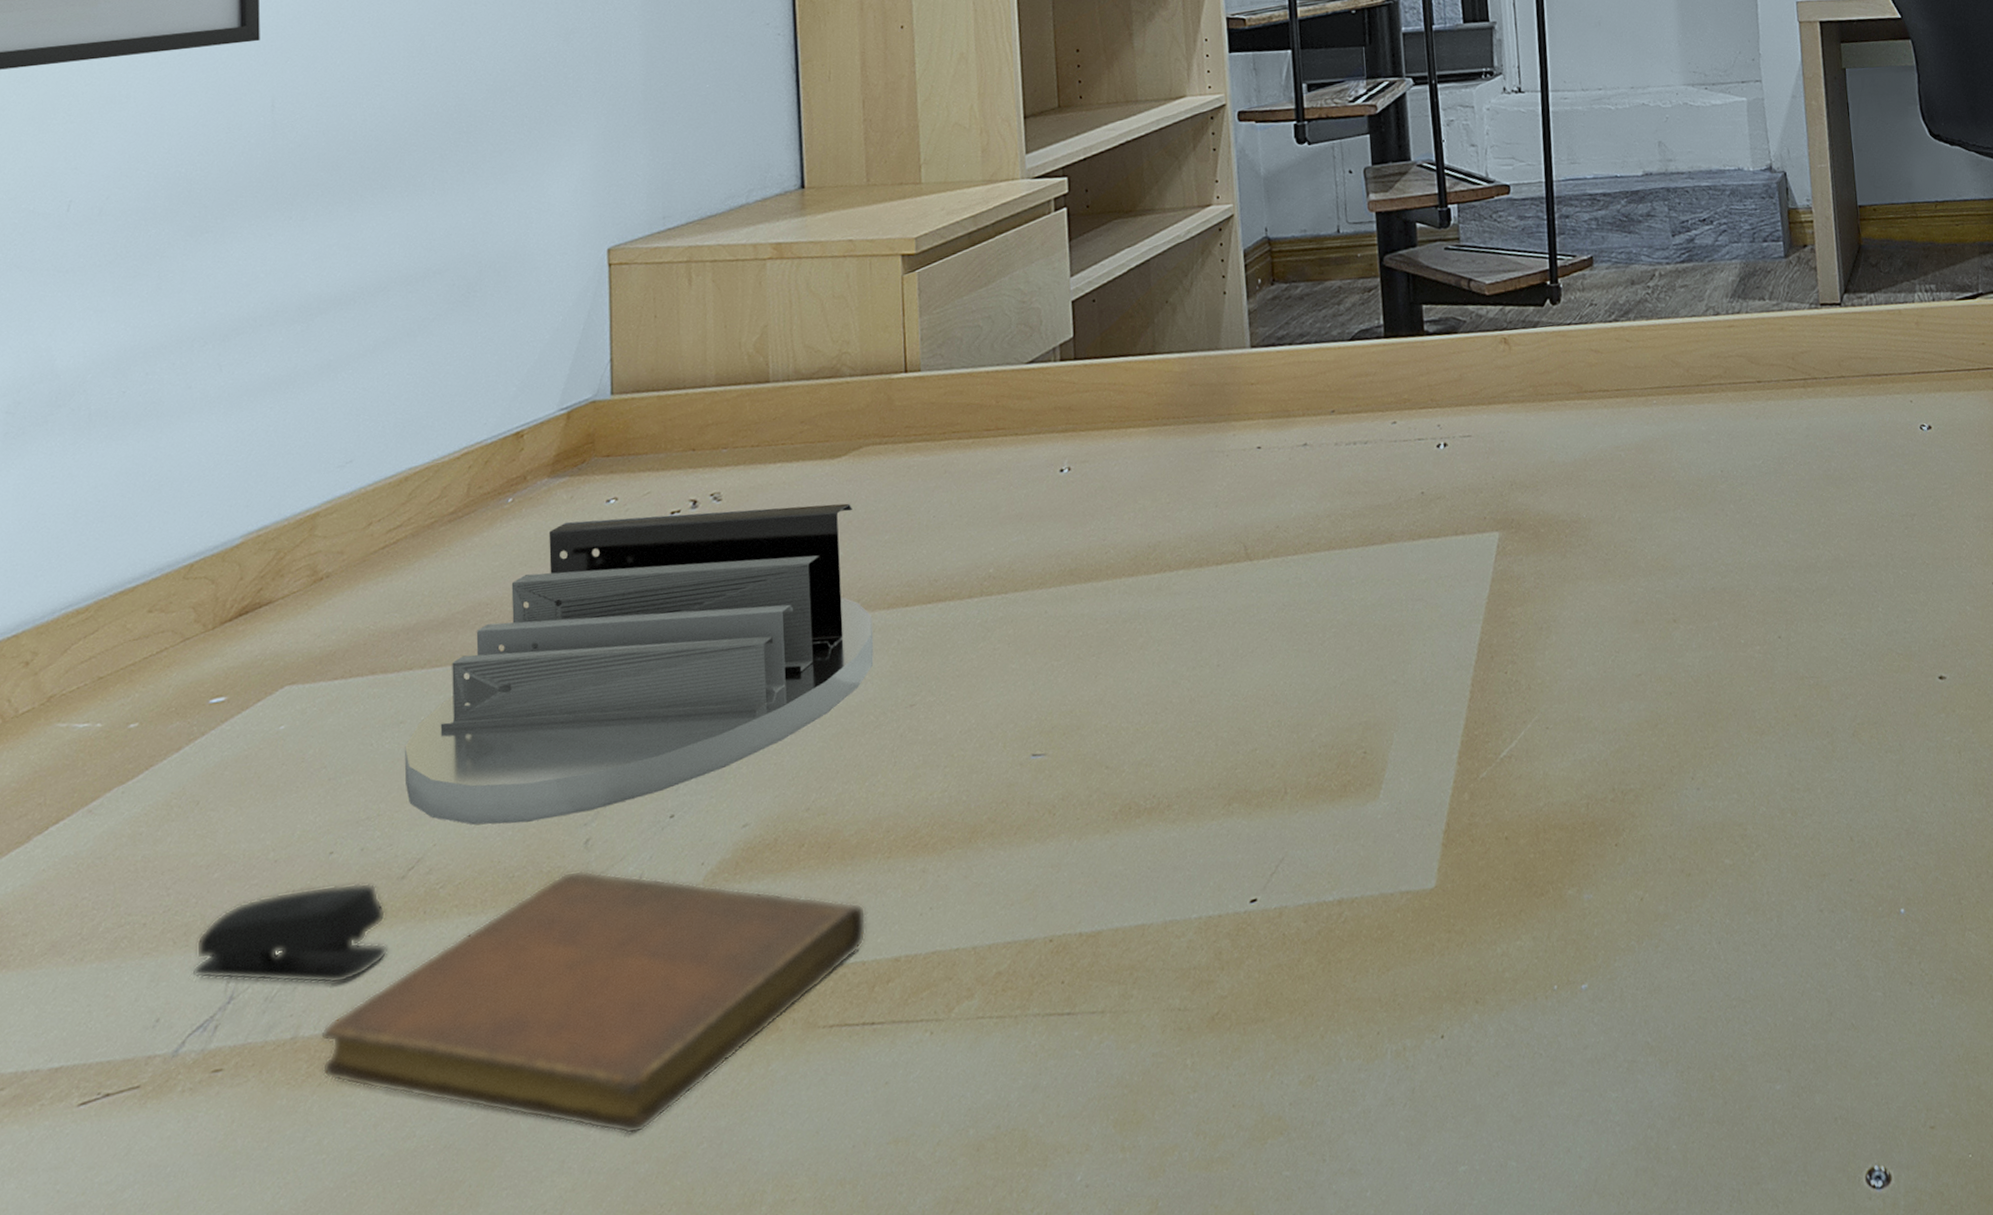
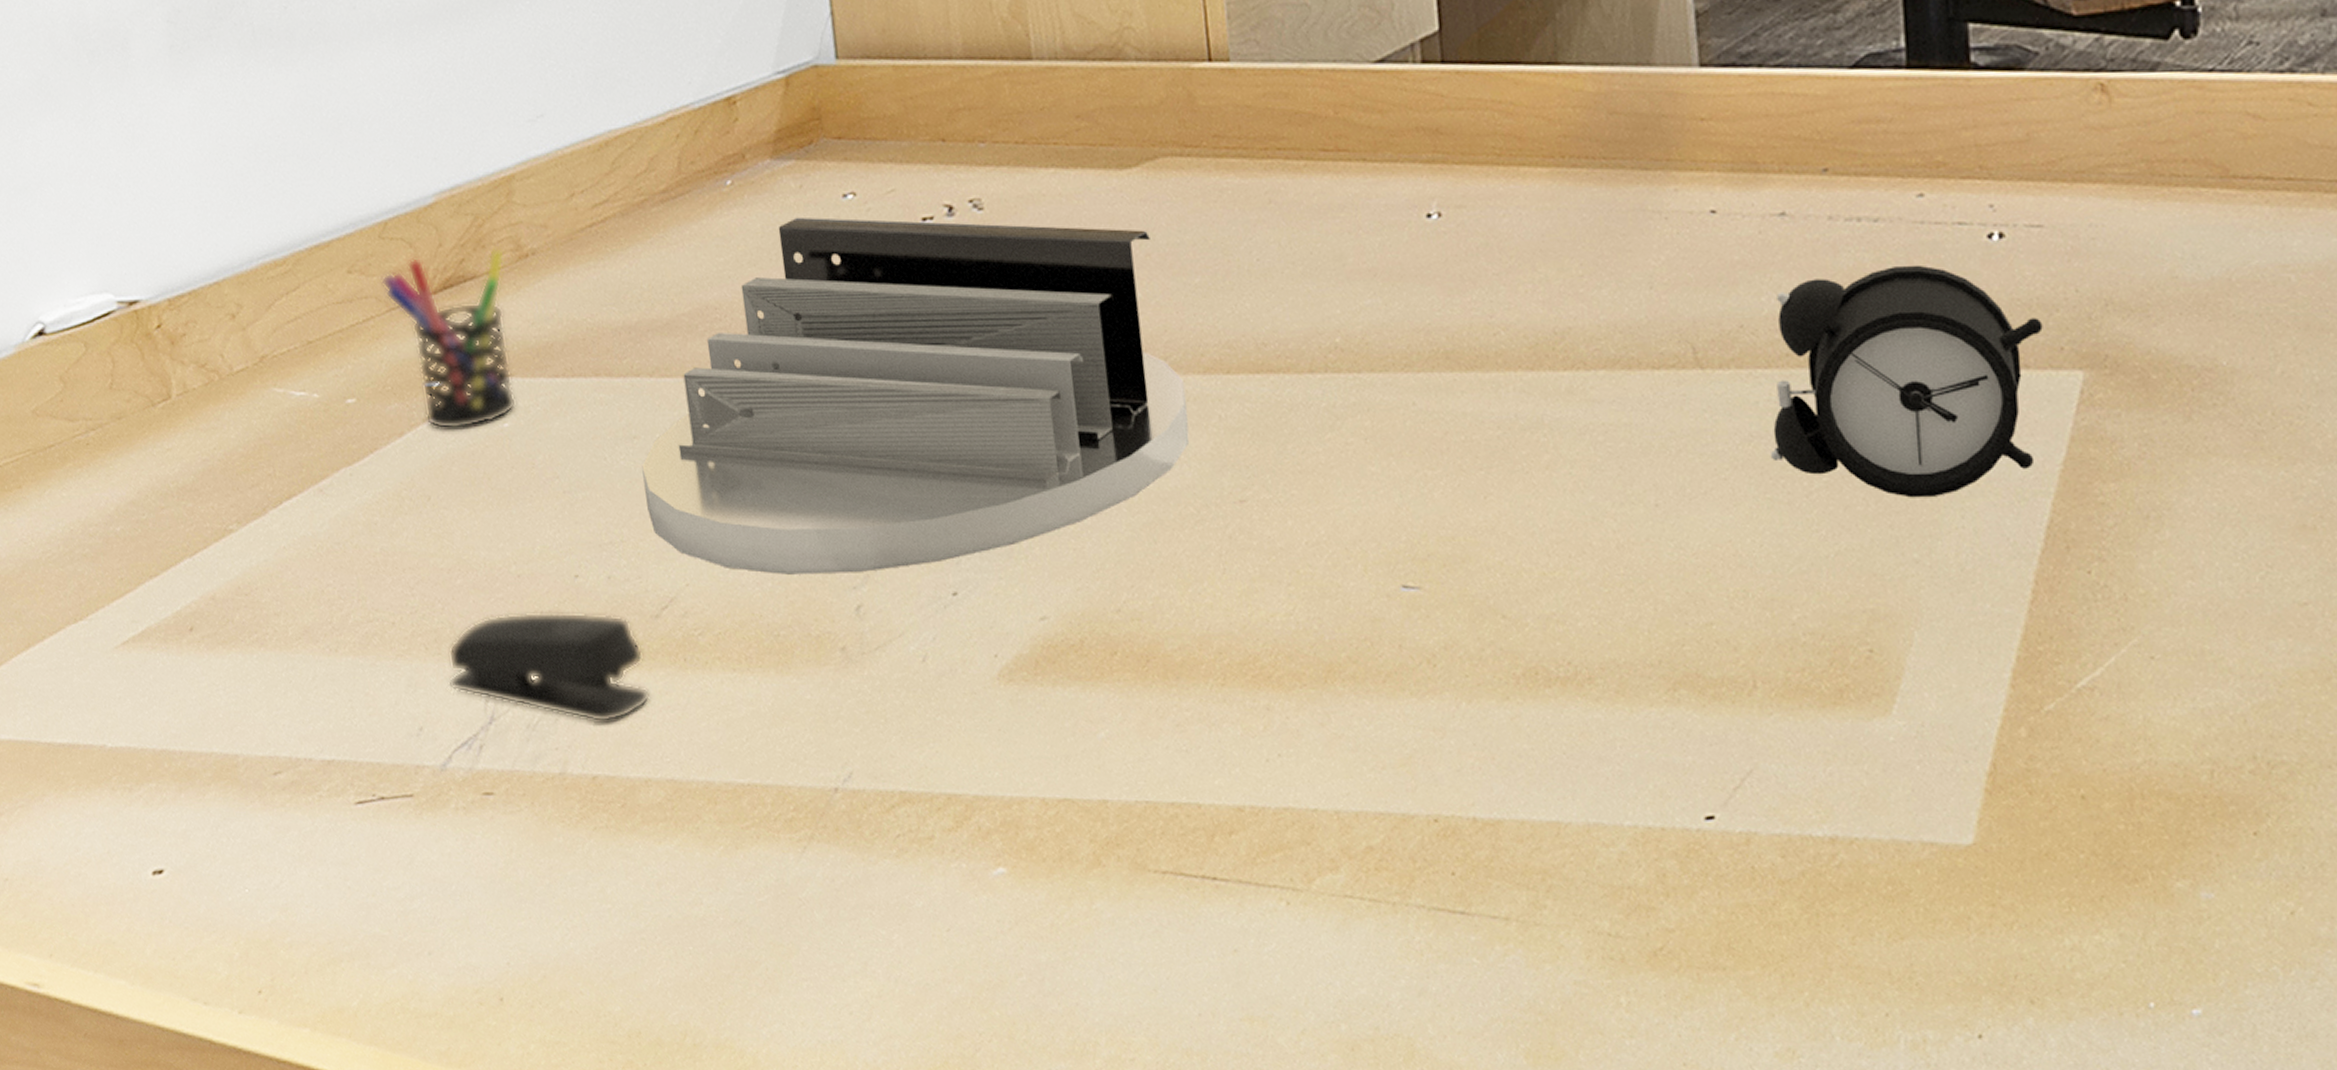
pen holder: none [180,575,302,740] -> present [381,247,517,430]
notebook: present [321,870,867,1135] -> none [590,640,1201,949]
alarm clock: none [1296,470,1473,636] -> present [1770,264,2043,498]

